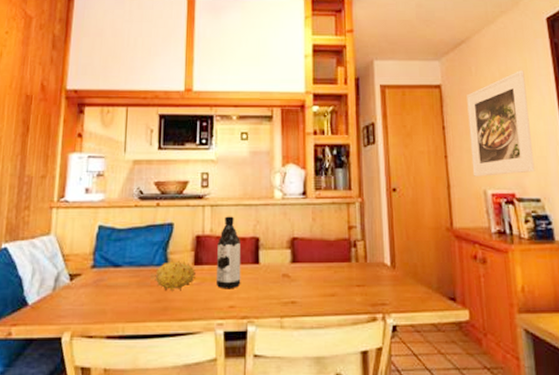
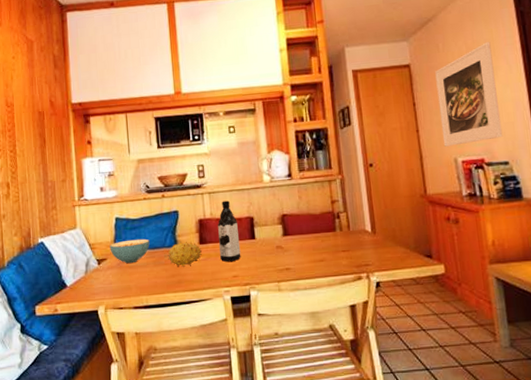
cereal bowl: none [87,253,136,282] -> present [109,238,150,264]

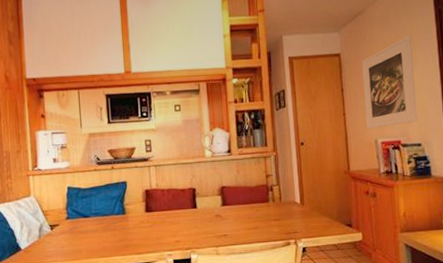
cereal bowl: present [109,238,150,264] -> none [62,206,100,230]
fruit: present [168,241,203,267] -> none [116,209,148,233]
water bottle: present [218,200,241,262] -> none [163,173,184,229]

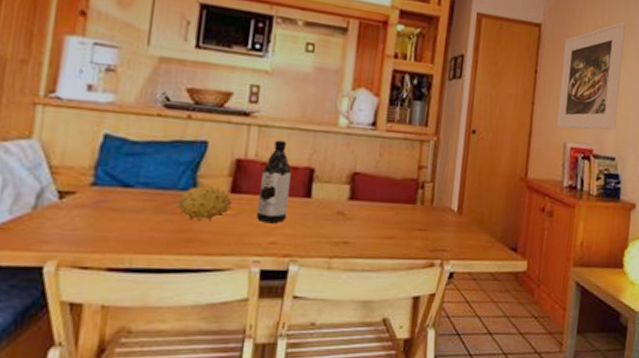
fruit: none [116,209,148,233] -> present [177,185,233,221]
water bottle: none [163,173,184,229] -> present [256,140,292,224]

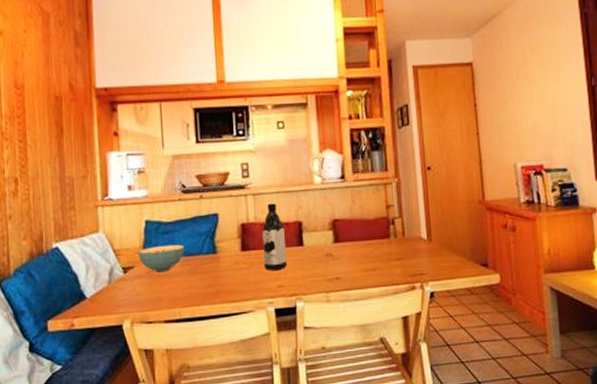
cereal bowl: none [84,169,154,205] -> present [138,244,185,273]
fruit: present [177,185,233,221] -> none [205,247,245,276]
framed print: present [556,22,626,131] -> none [498,43,563,151]

